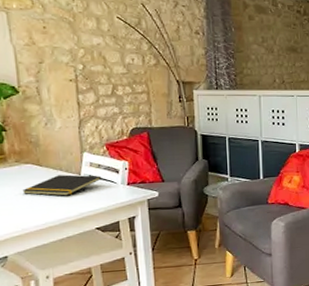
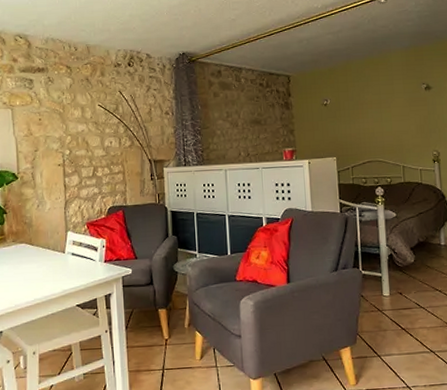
notepad: present [22,174,101,196] -> none [17,253,82,274]

